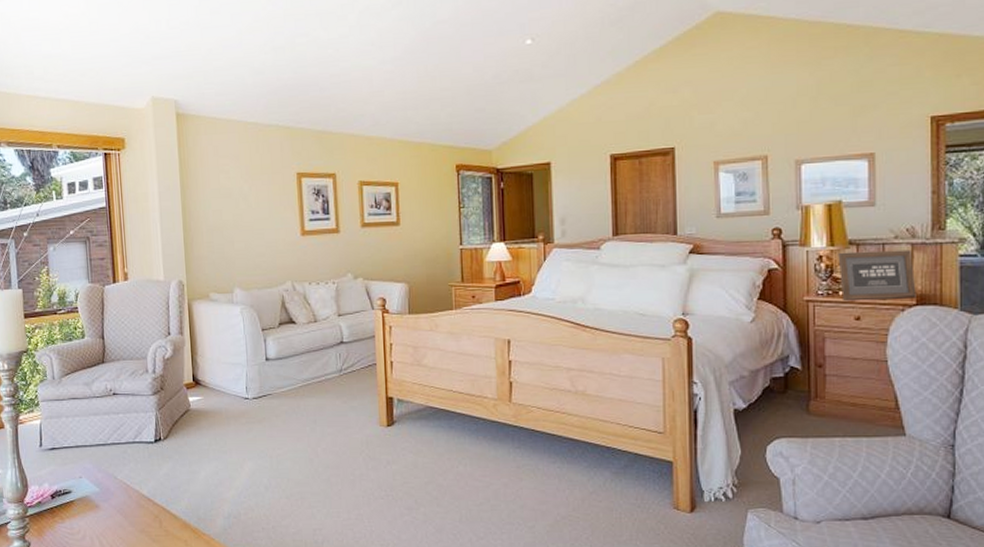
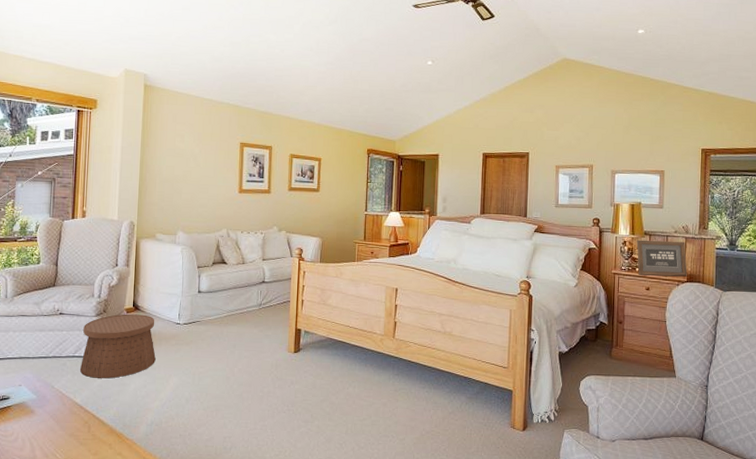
basket: none [141,390,225,466] -> present [80,314,156,379]

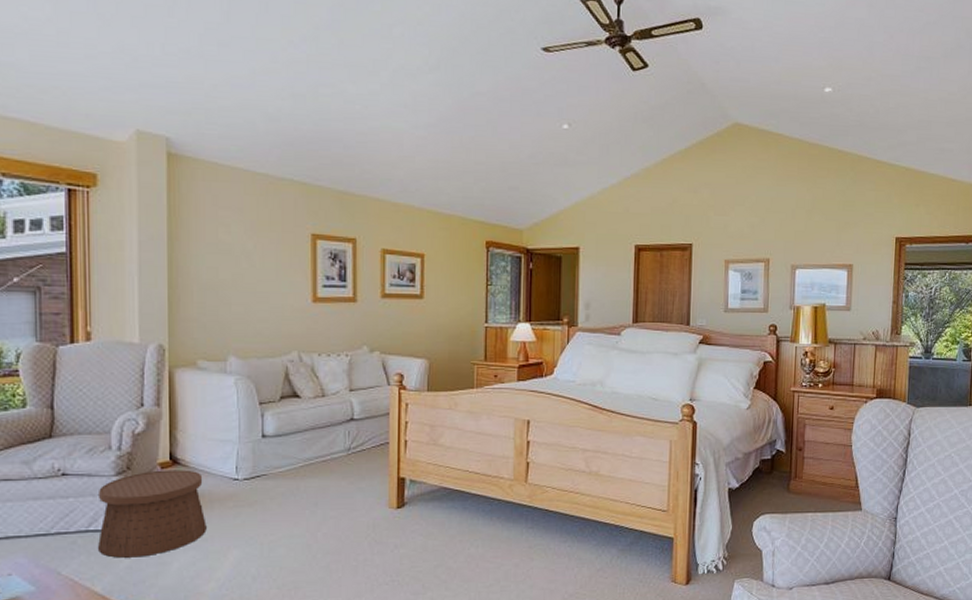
picture frame: present [636,239,687,277] -> none [819,349,877,392]

